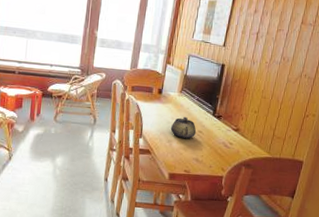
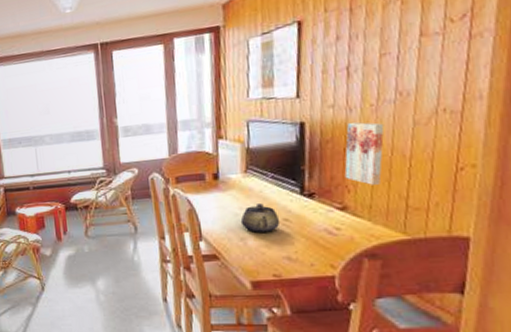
wall art: none [242,71,271,117] -> present [344,121,385,185]

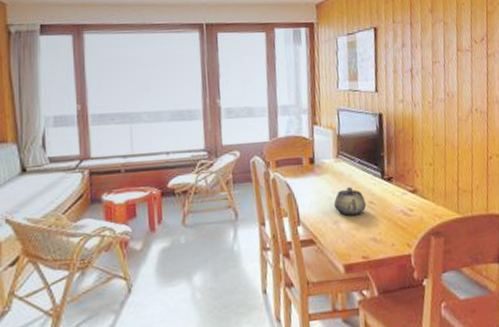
wall art: present [344,121,385,185] -> none [413,115,440,170]

